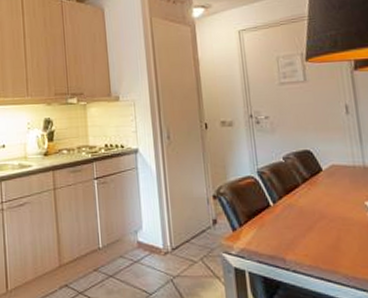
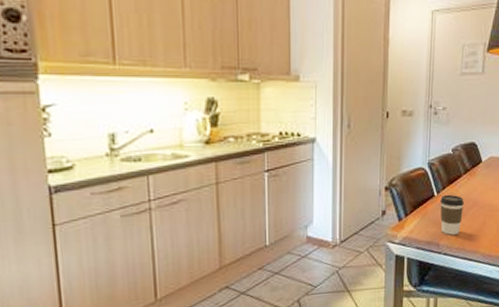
coffee cup: none [278,205,310,250] -> present [440,194,465,235]

